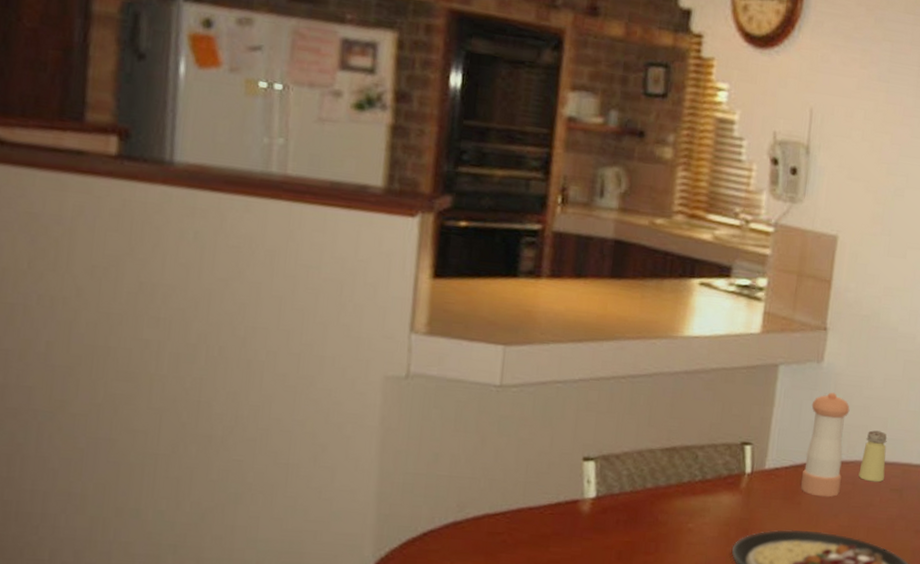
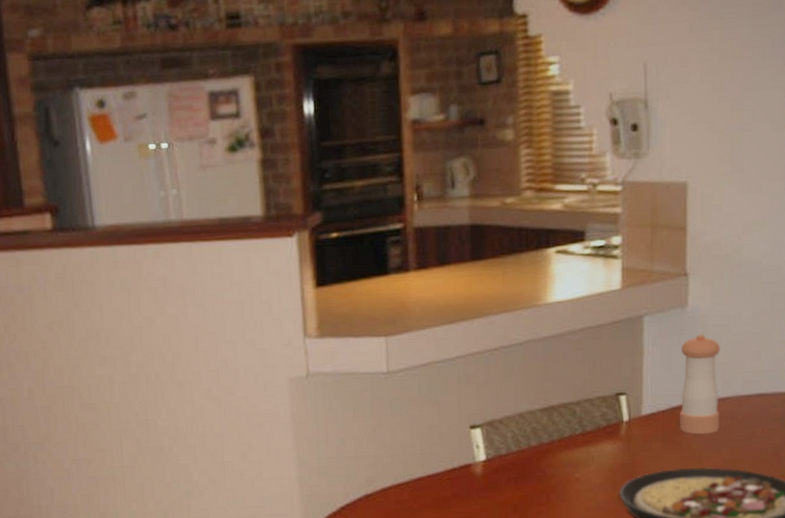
saltshaker: present [858,430,887,483] -> none [737,364,764,415]

